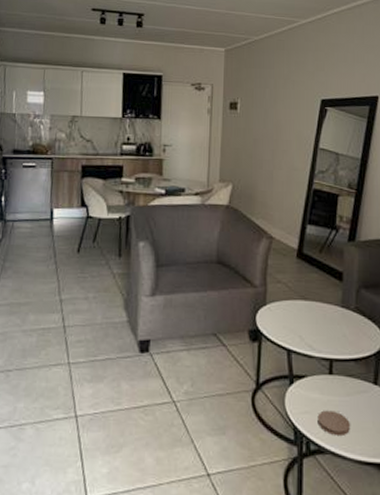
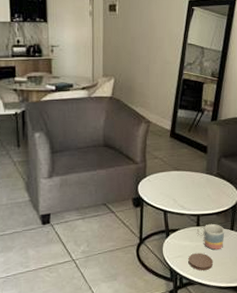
mug: none [328,372,366,410] -> present [196,223,225,251]

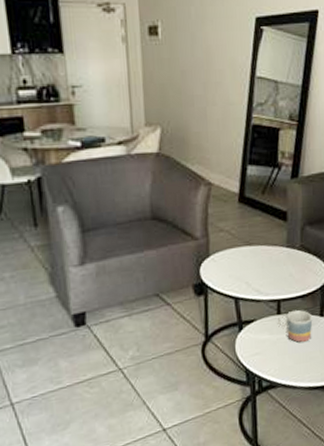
coaster: present [188,253,213,271] -> none [268,347,299,370]

